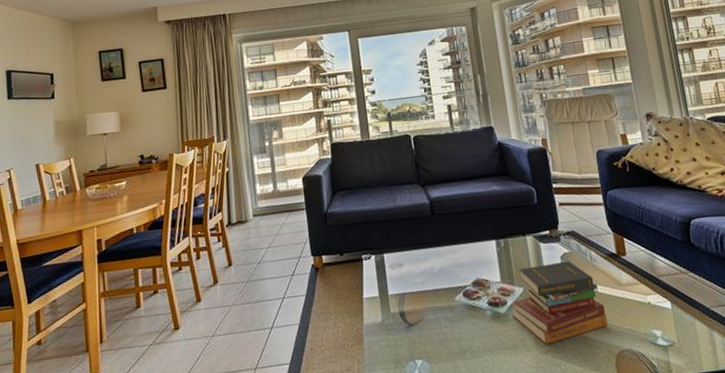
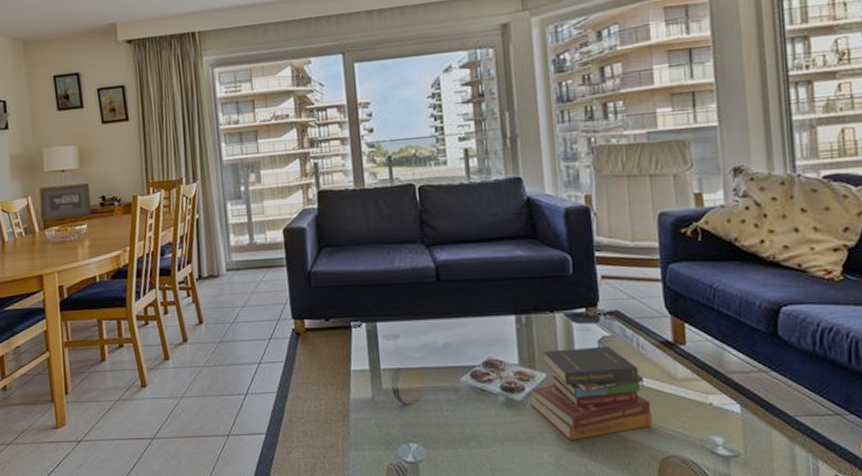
picture frame: none [81,144,131,181] -> present [38,183,92,222]

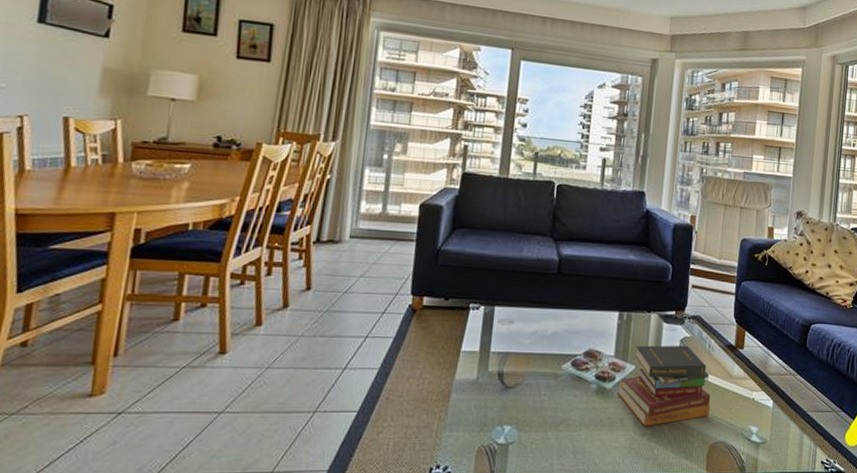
picture frame: present [38,183,92,222] -> none [128,112,205,157]

